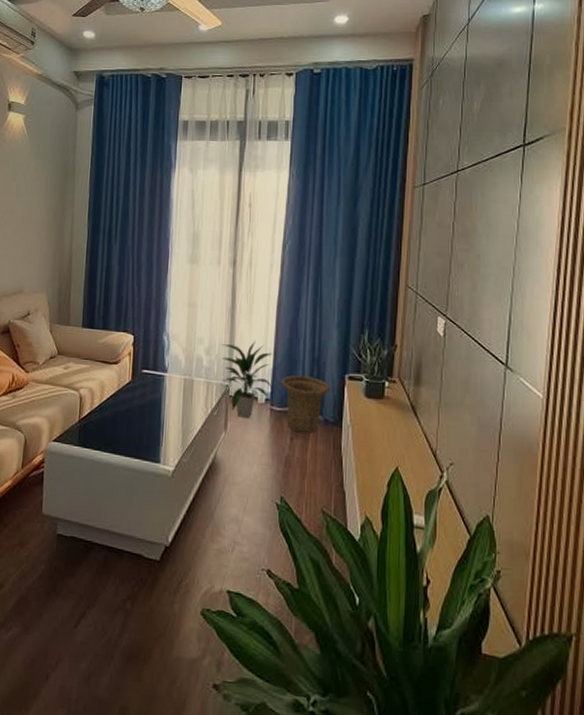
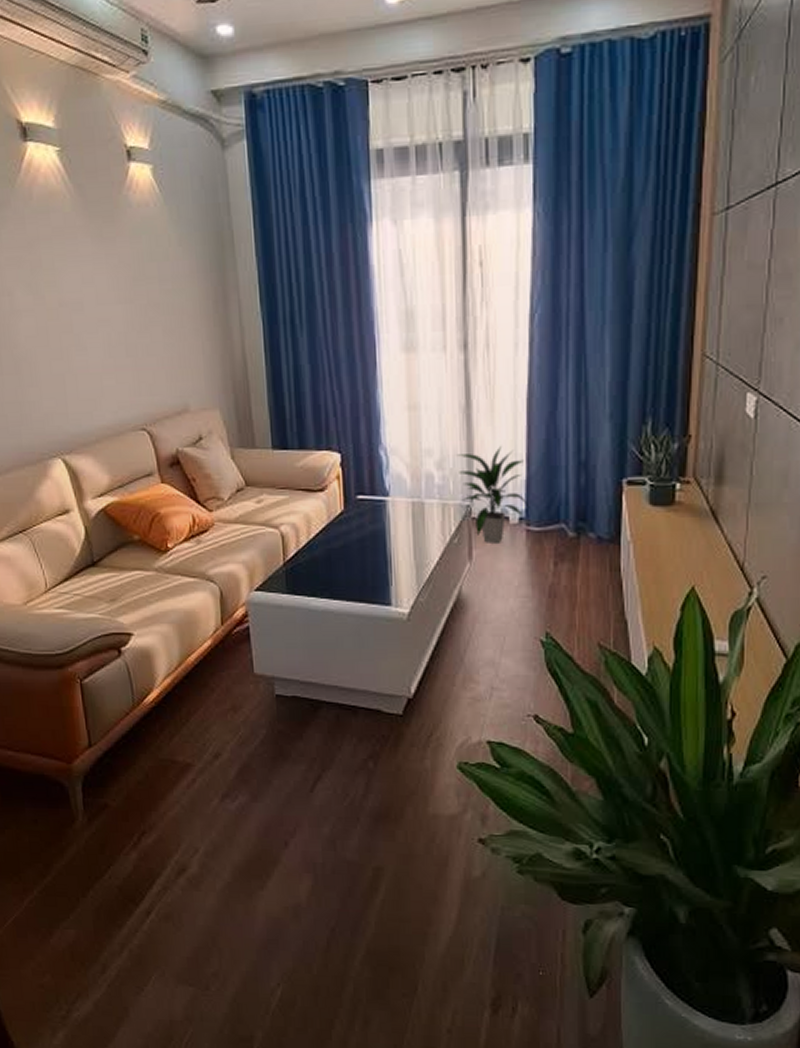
basket: present [281,375,330,434] -> none [538,485,603,556]

